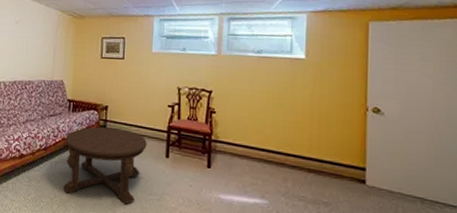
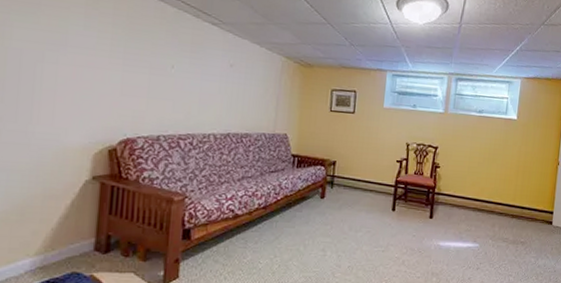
coffee table: present [63,127,147,205] -> none [285,183,375,258]

